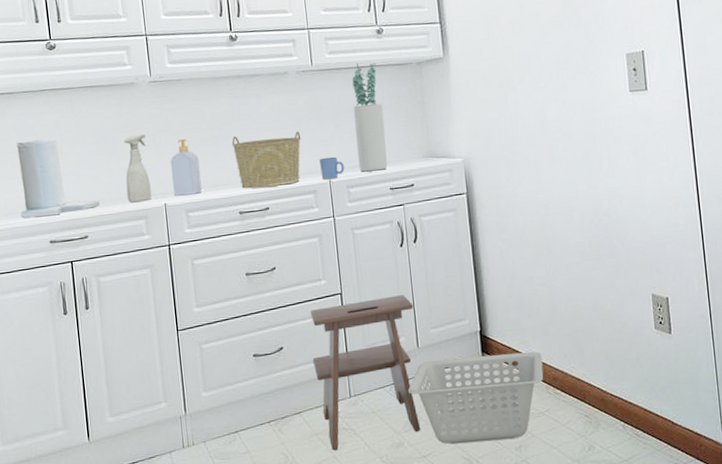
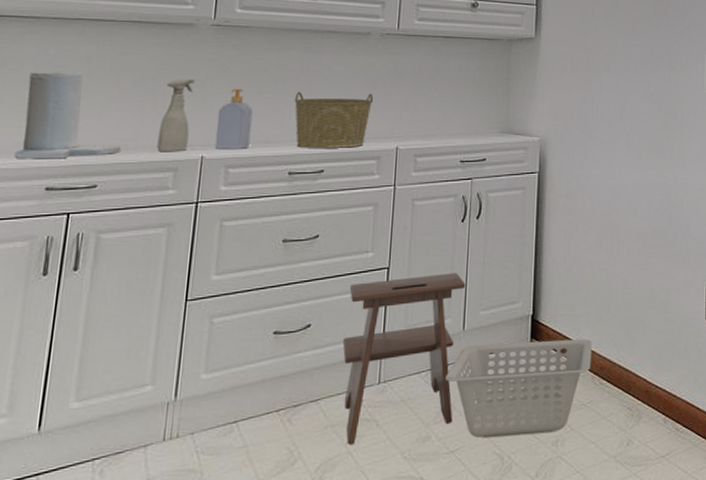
mug: present [320,156,344,181] -> none [388,123,415,147]
vase: present [352,63,388,172] -> none [431,33,466,142]

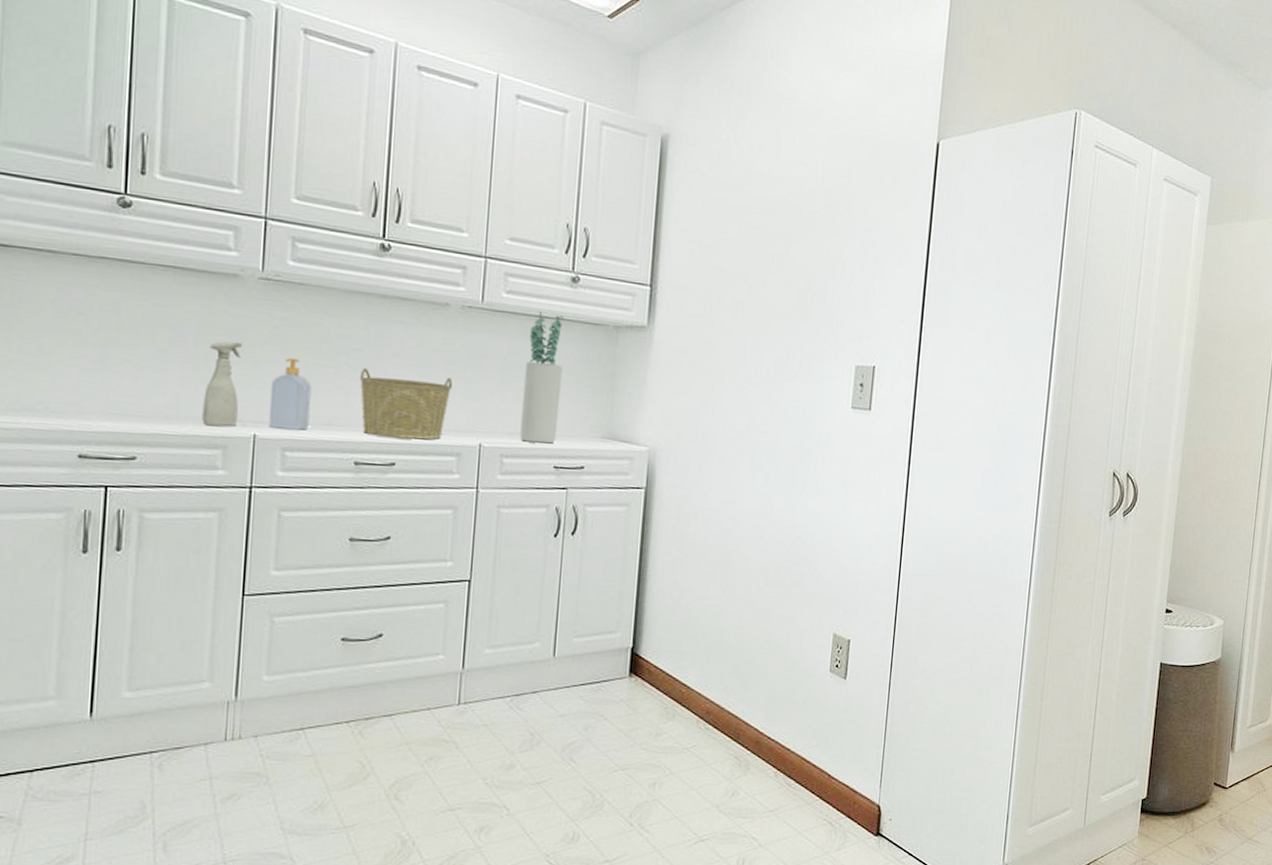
paper towel: present [14,72,122,160] -> none [40,317,162,424]
step stool: present [342,273,466,445] -> none [418,592,557,765]
vase: none [431,33,466,142] -> present [520,311,563,444]
laundry basket: present [444,338,592,439] -> none [531,673,699,775]

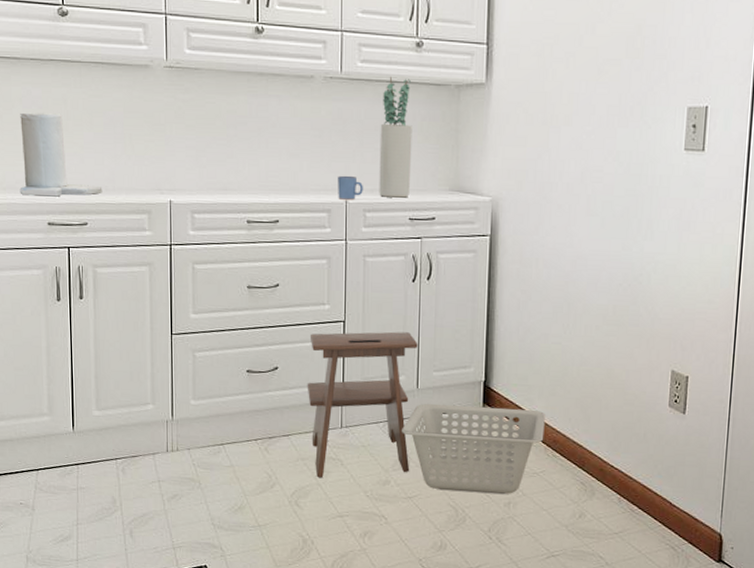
paper towel: none [40,317,162,424] -> present [19,112,103,197]
spray bottle: present [202,341,243,427] -> none [131,122,157,195]
soap bottle: present [268,357,312,430] -> none [179,133,210,195]
basket: present [359,367,453,440] -> none [246,138,321,200]
step stool: none [418,592,557,765] -> present [307,331,418,478]
mug: none [470,415,501,445] -> present [338,175,363,201]
laundry basket: none [531,673,699,775] -> present [401,403,545,495]

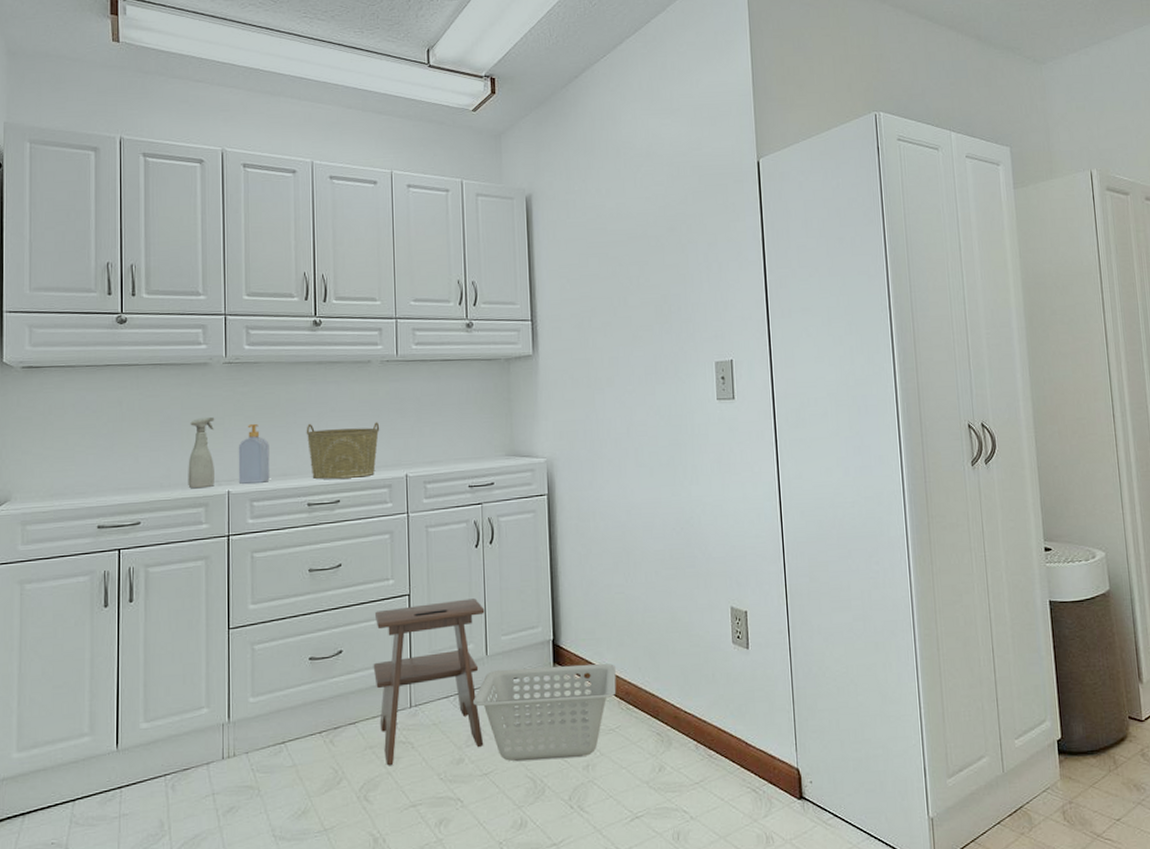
paper towel: present [19,112,103,197] -> none [68,416,157,501]
spray bottle: none [131,122,157,195] -> present [188,416,215,489]
soap bottle: none [179,133,210,195] -> present [238,423,270,484]
basket: none [246,138,321,200] -> present [306,422,380,480]
mug: present [338,175,363,201] -> none [397,450,423,475]
vase: present [379,77,412,198] -> none [436,356,469,468]

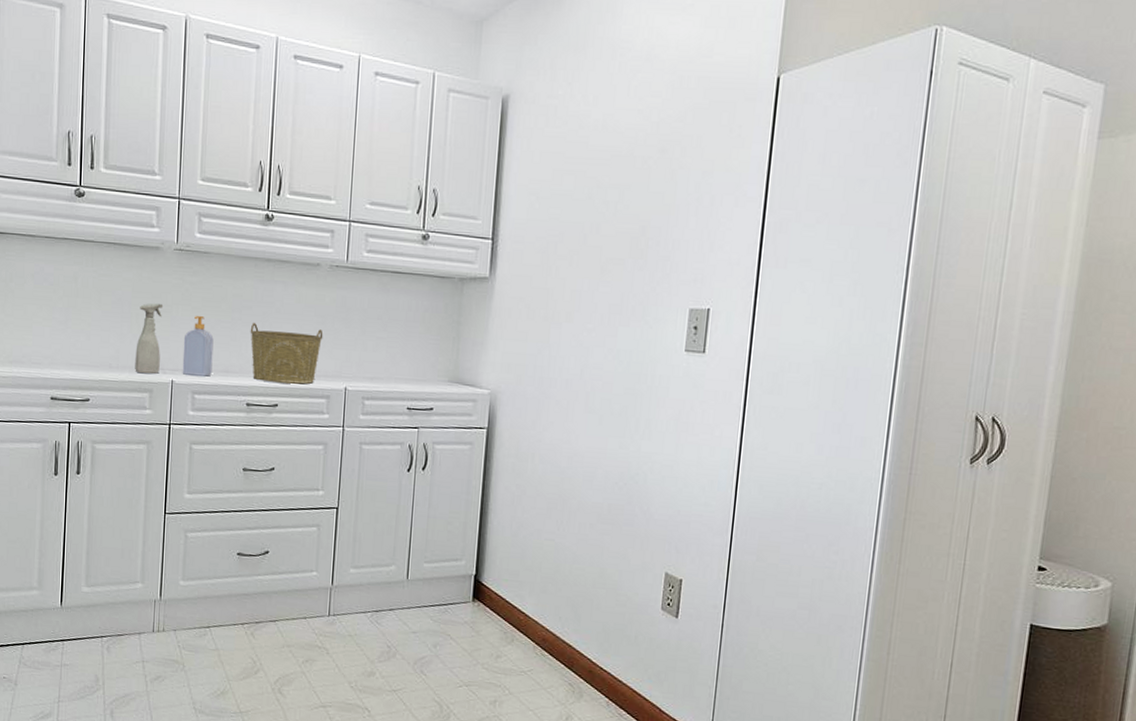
step stool: present [373,598,485,766] -> none [296,519,410,666]
laundry basket: present [472,663,617,762] -> none [388,594,535,692]

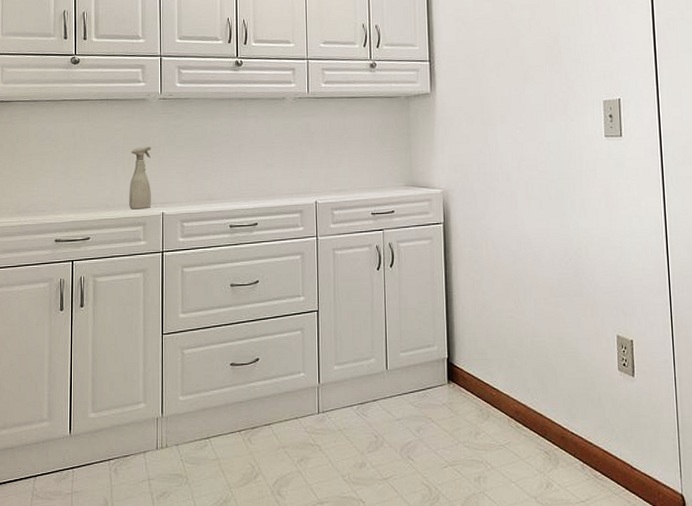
soap bottle: present [182,315,214,377] -> none [171,152,198,206]
basket: present [250,322,323,385] -> none [228,153,293,205]

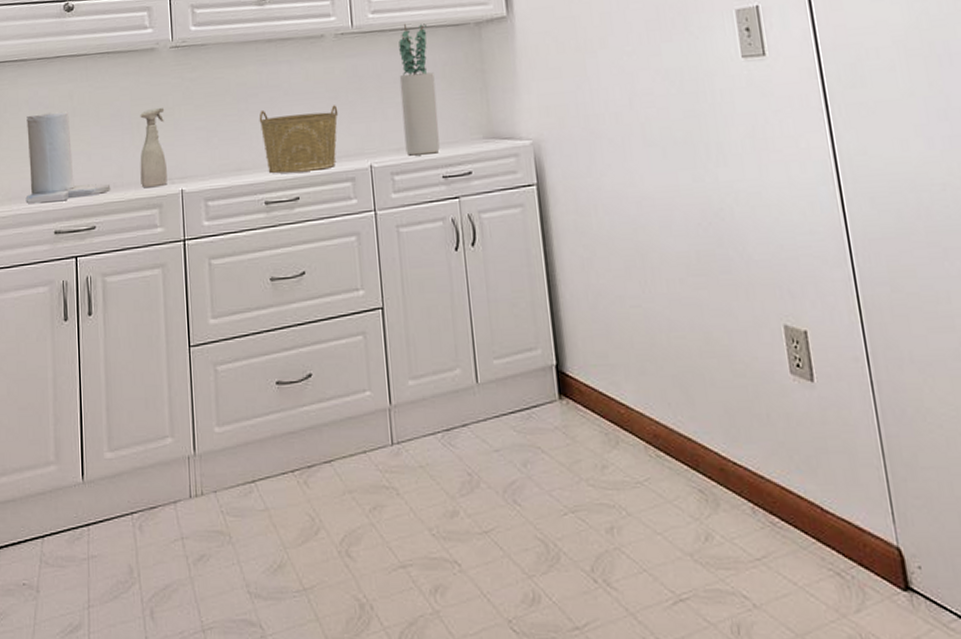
paper towel: none [32,144,104,217] -> present [25,111,111,204]
basket: none [228,153,293,205] -> present [259,105,339,174]
vase: none [343,94,372,196] -> present [399,23,440,156]

